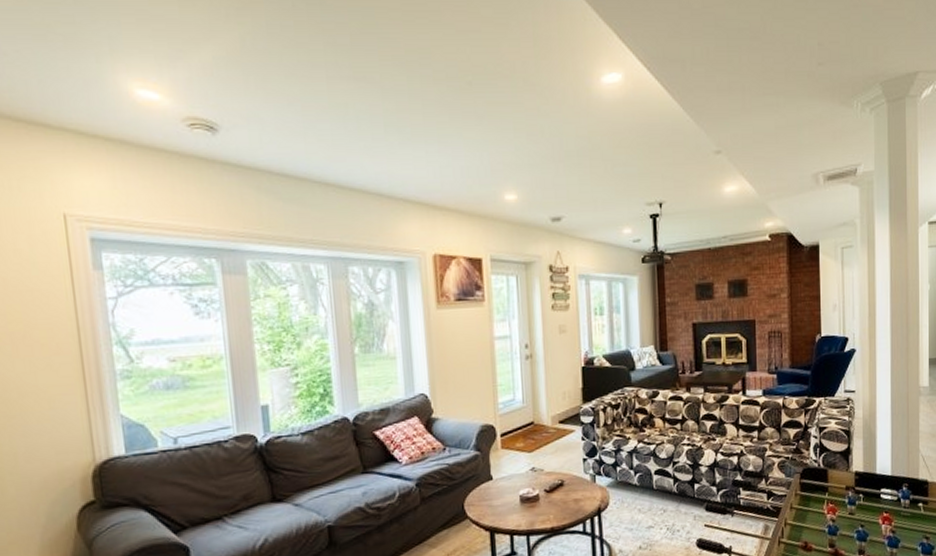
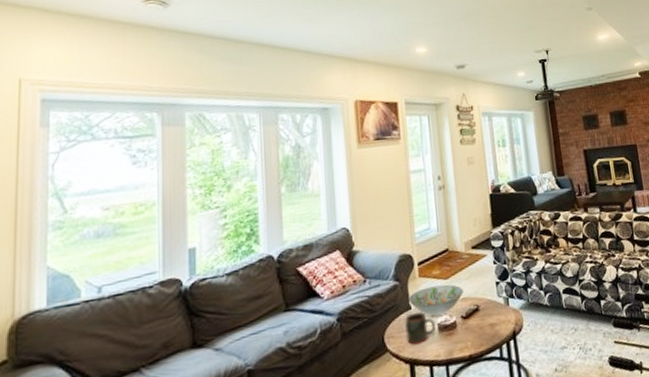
mug: none [486,482,517,514] -> present [405,312,435,345]
decorative bowl: none [490,457,548,488] -> present [409,284,463,317]

